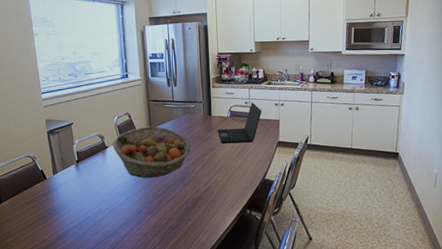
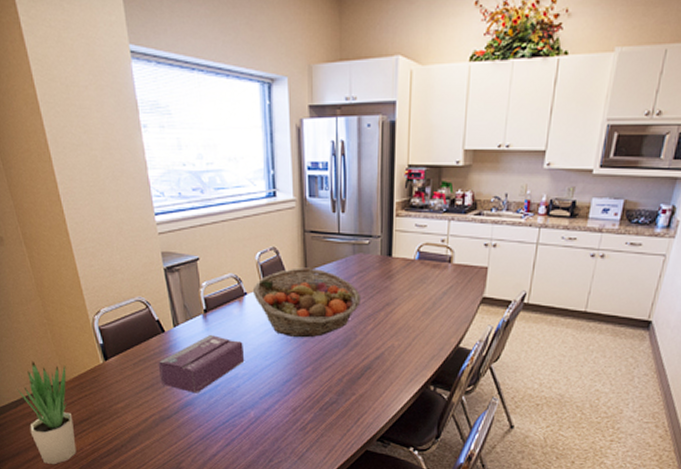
tissue box: none [40,179,107,226] -> present [158,334,245,394]
laptop: present [217,102,262,144] -> none [398,239,465,297]

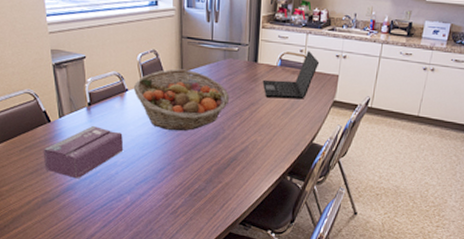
laptop: none [398,239,465,297] -> present [262,50,320,100]

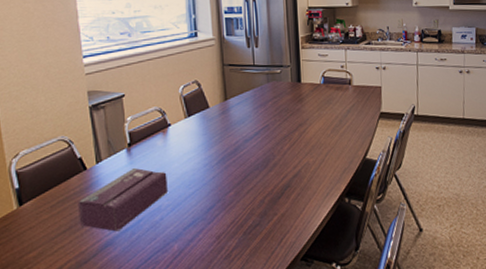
fruit basket: present [133,69,230,131] -> none [176,97,277,164]
laptop: present [262,50,320,100] -> none [308,65,361,117]

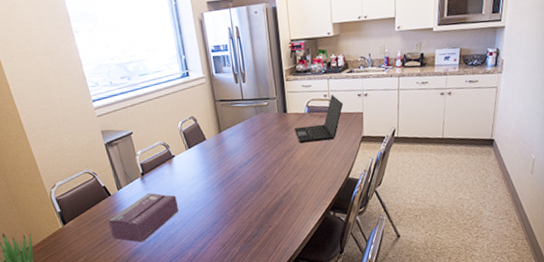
laptop: none [308,65,361,117] -> present [294,94,344,143]

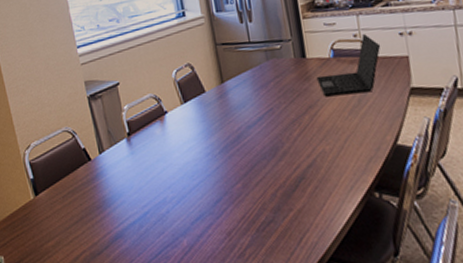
tissue box: present [108,192,179,243] -> none [86,157,172,224]

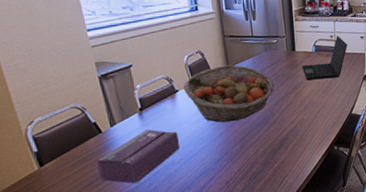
tissue box: none [86,157,172,224] -> present [96,129,181,184]
fruit basket: none [172,79,282,153] -> present [183,64,275,123]

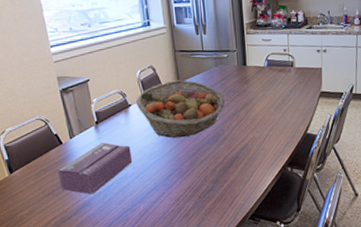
laptop: present [302,35,348,81] -> none [253,48,303,97]

